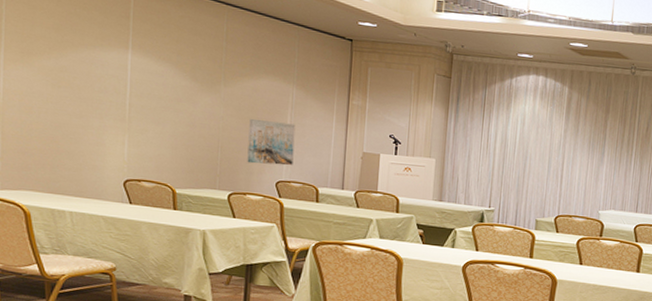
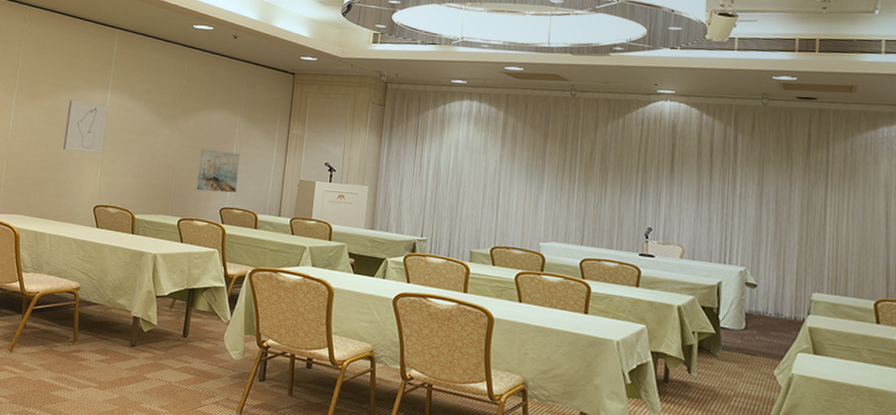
wall art: none [76,59,130,122] -> present [63,100,108,153]

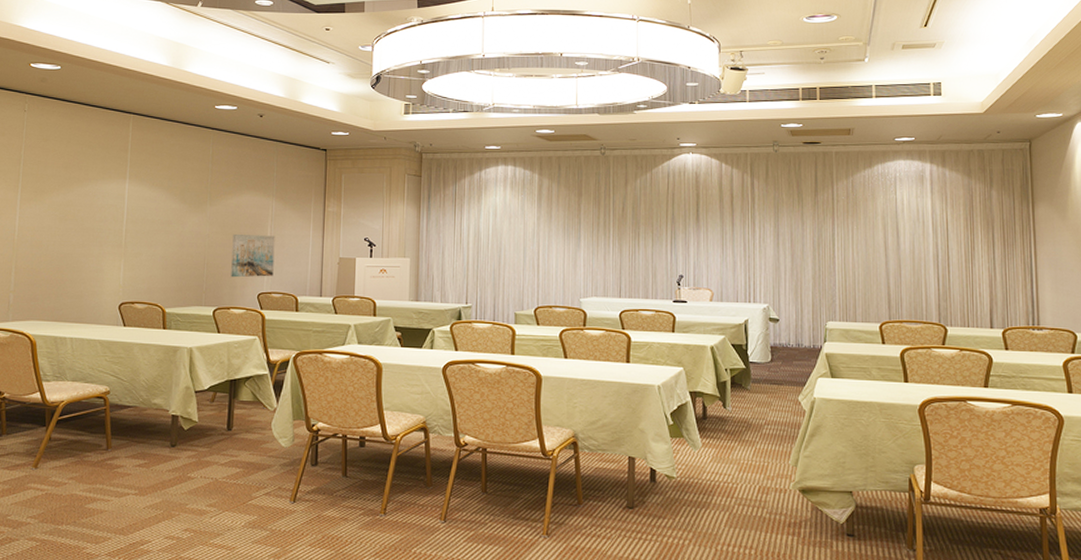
wall art: present [63,100,108,153] -> none [79,193,127,247]

